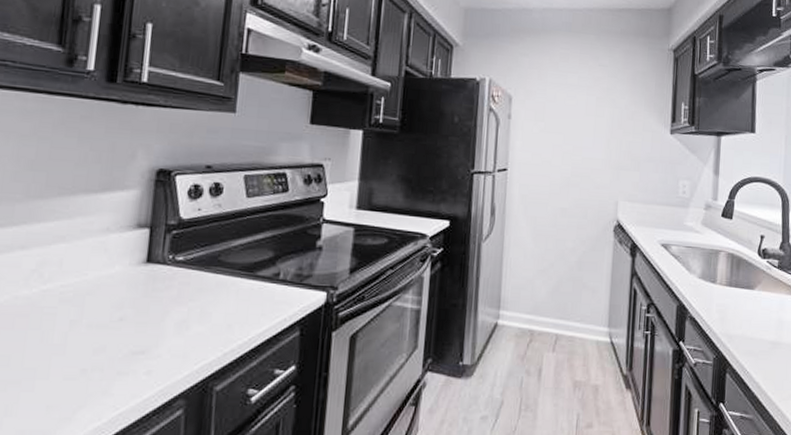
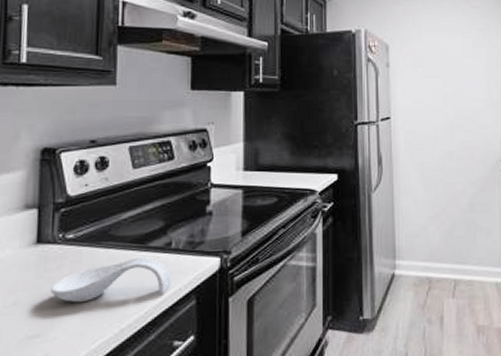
spoon rest: none [157,285,277,324] -> present [51,257,171,303]

